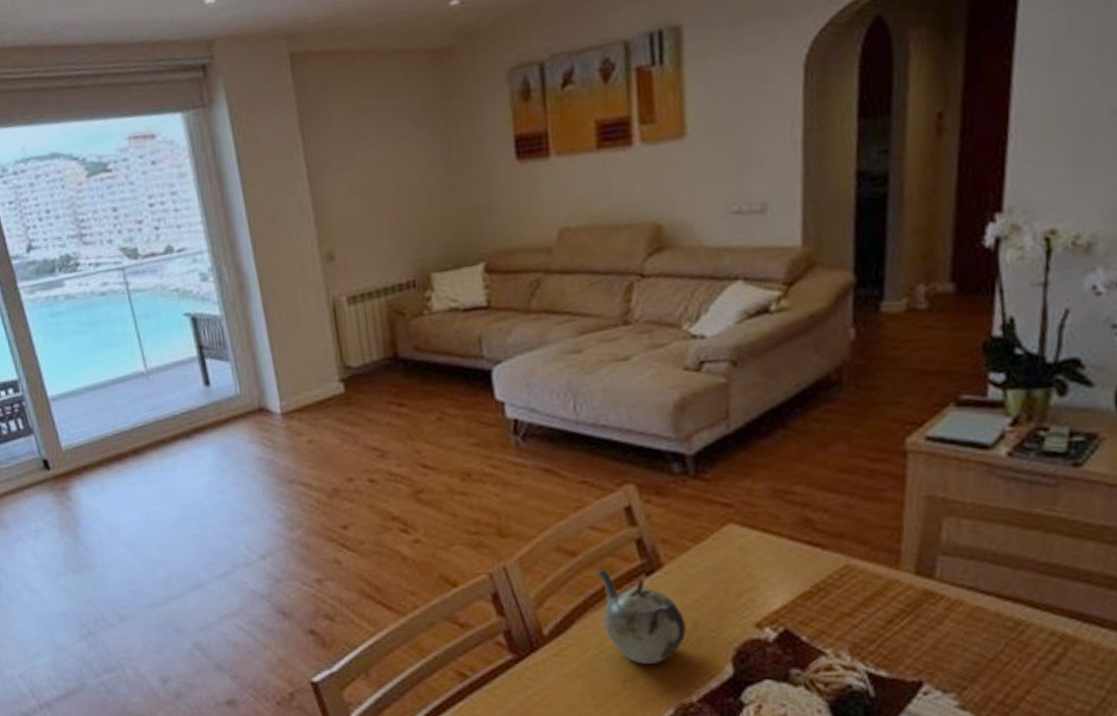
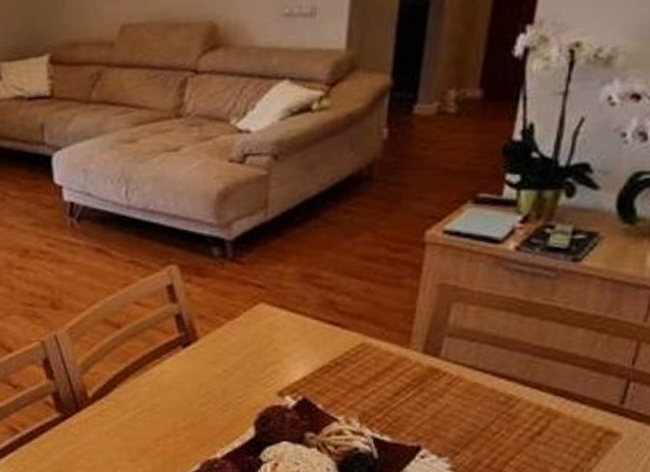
teapot: present [596,569,686,664] -> none [138,340,216,425]

